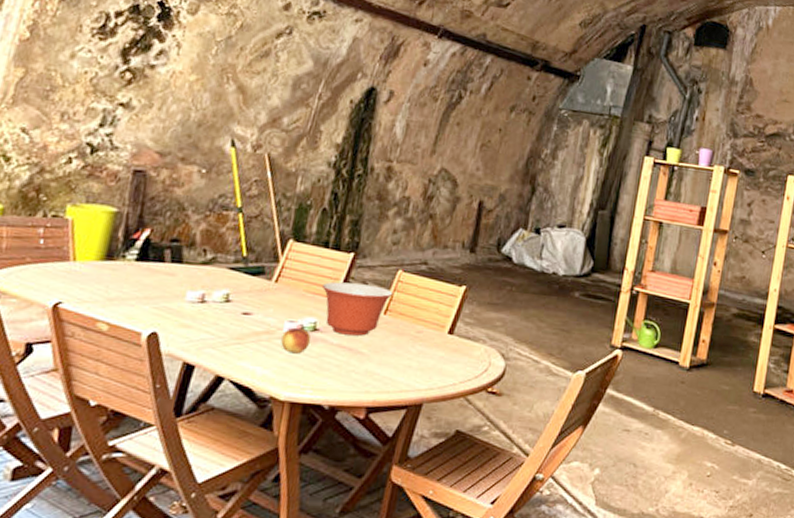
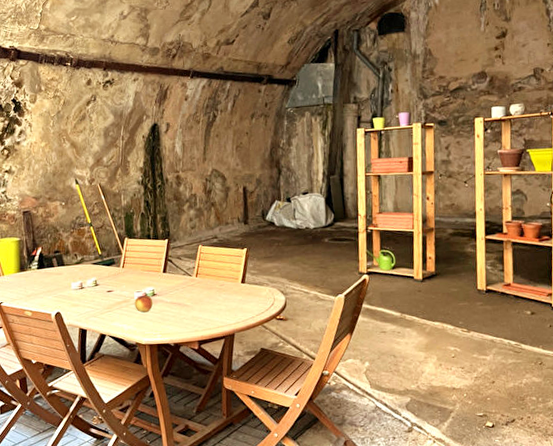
mixing bowl: present [321,281,393,336] -> none [152,259,199,295]

